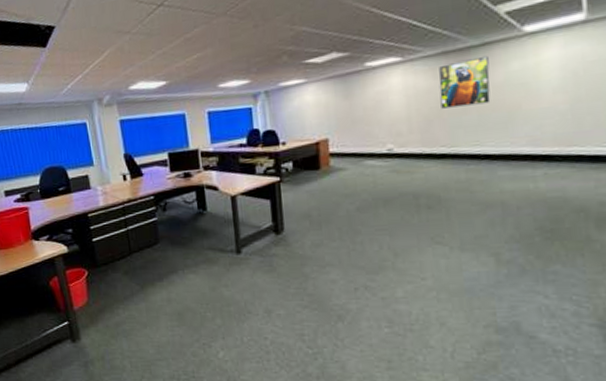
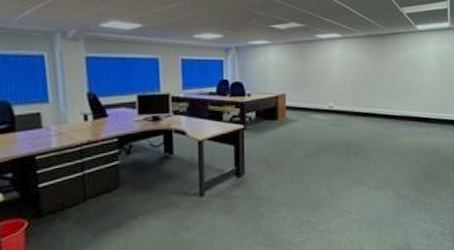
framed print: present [439,55,491,109] -> none [365,42,397,78]

